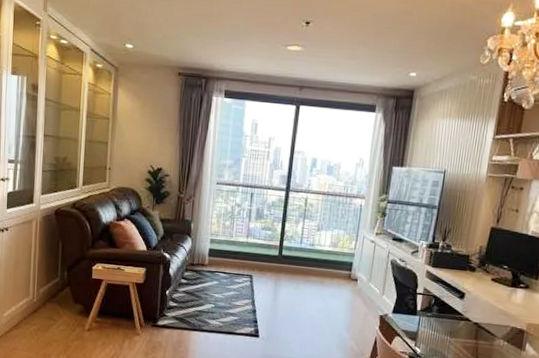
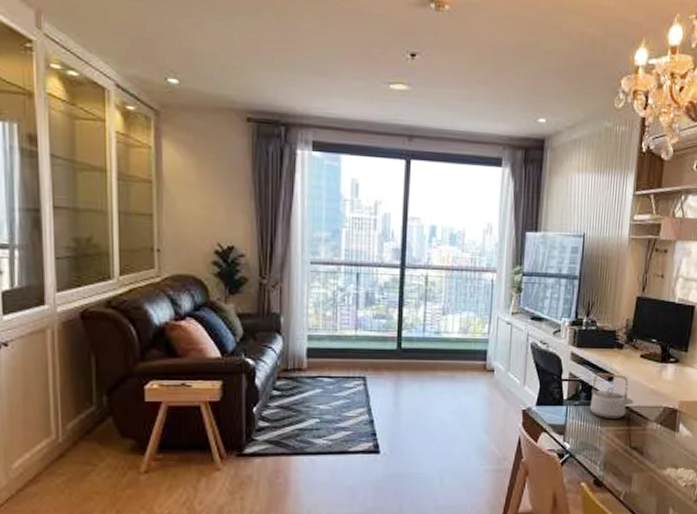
teapot: none [441,290,483,333] -> present [590,372,634,420]

